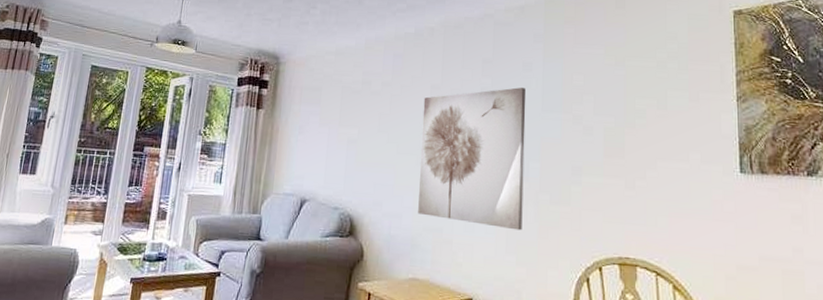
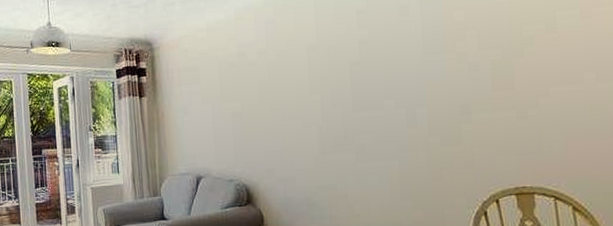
wall art: present [418,87,526,231] -> none [301,34,415,177]

